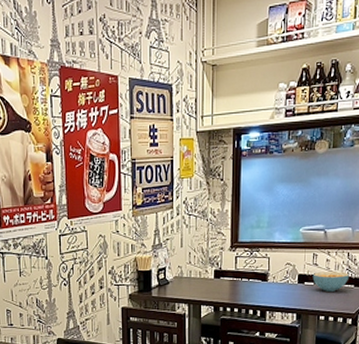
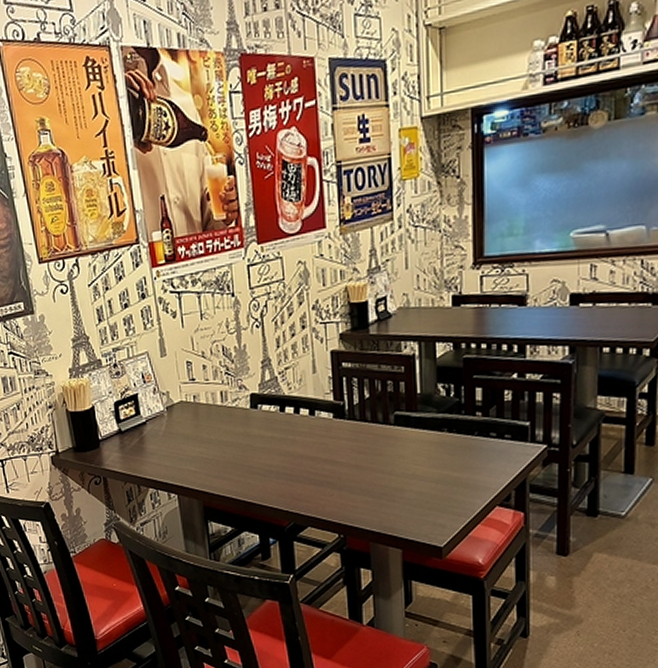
cereal bowl: present [312,271,350,292] -> none [590,286,645,314]

